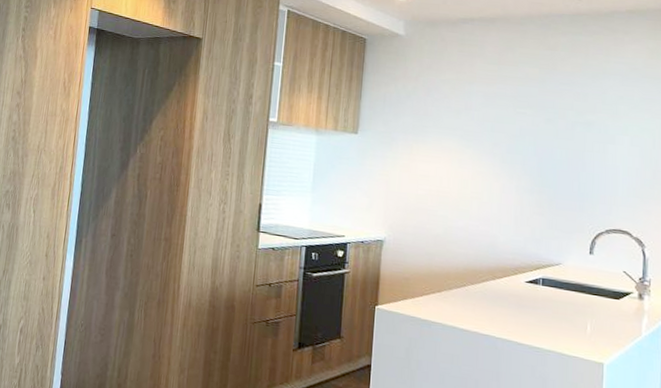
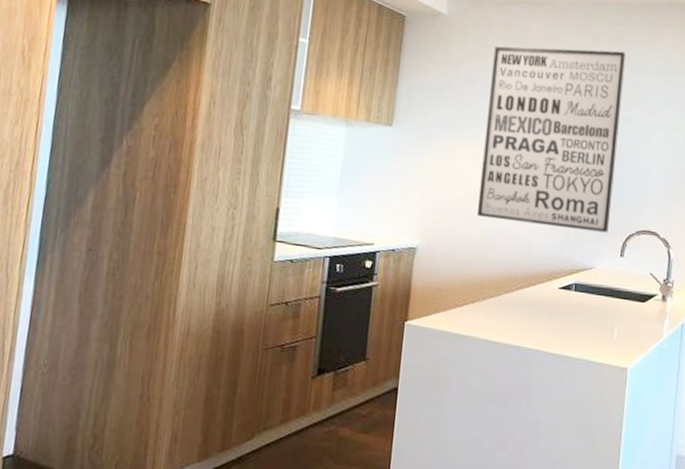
wall art: none [440,59,585,231] -> present [477,46,627,233]

